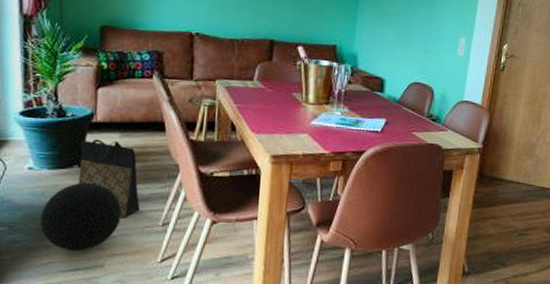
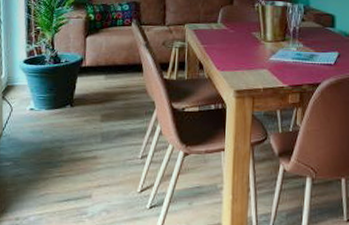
decorative ball: present [39,182,122,252] -> none [38,120,107,184]
bag: present [78,139,140,218] -> none [70,81,122,152]

